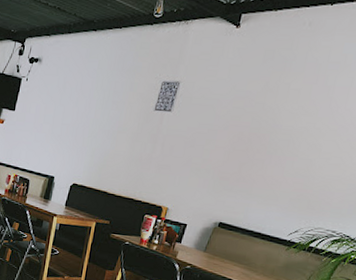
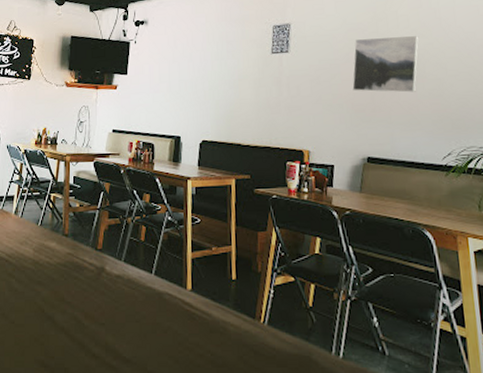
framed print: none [223,108,304,169] -> present [352,36,419,93]

